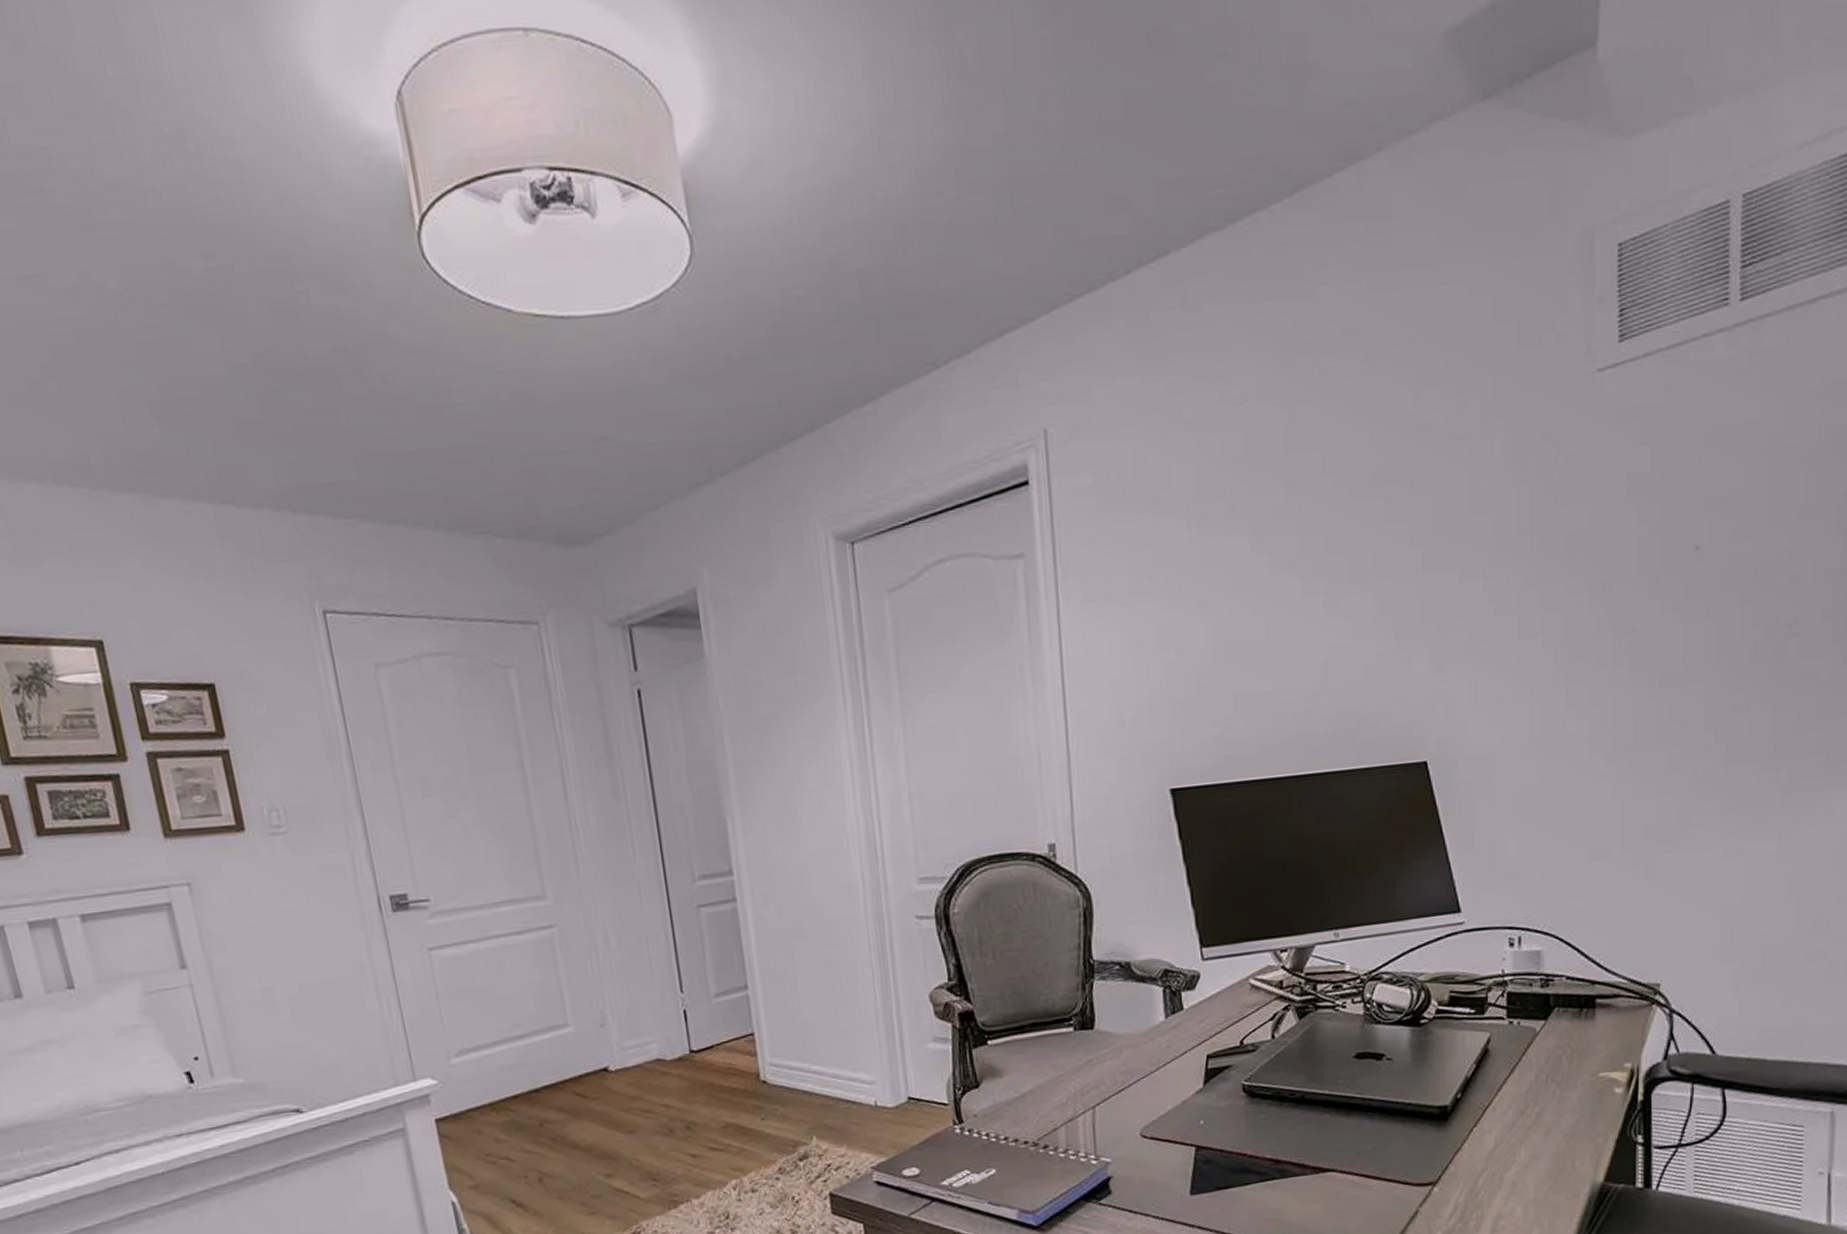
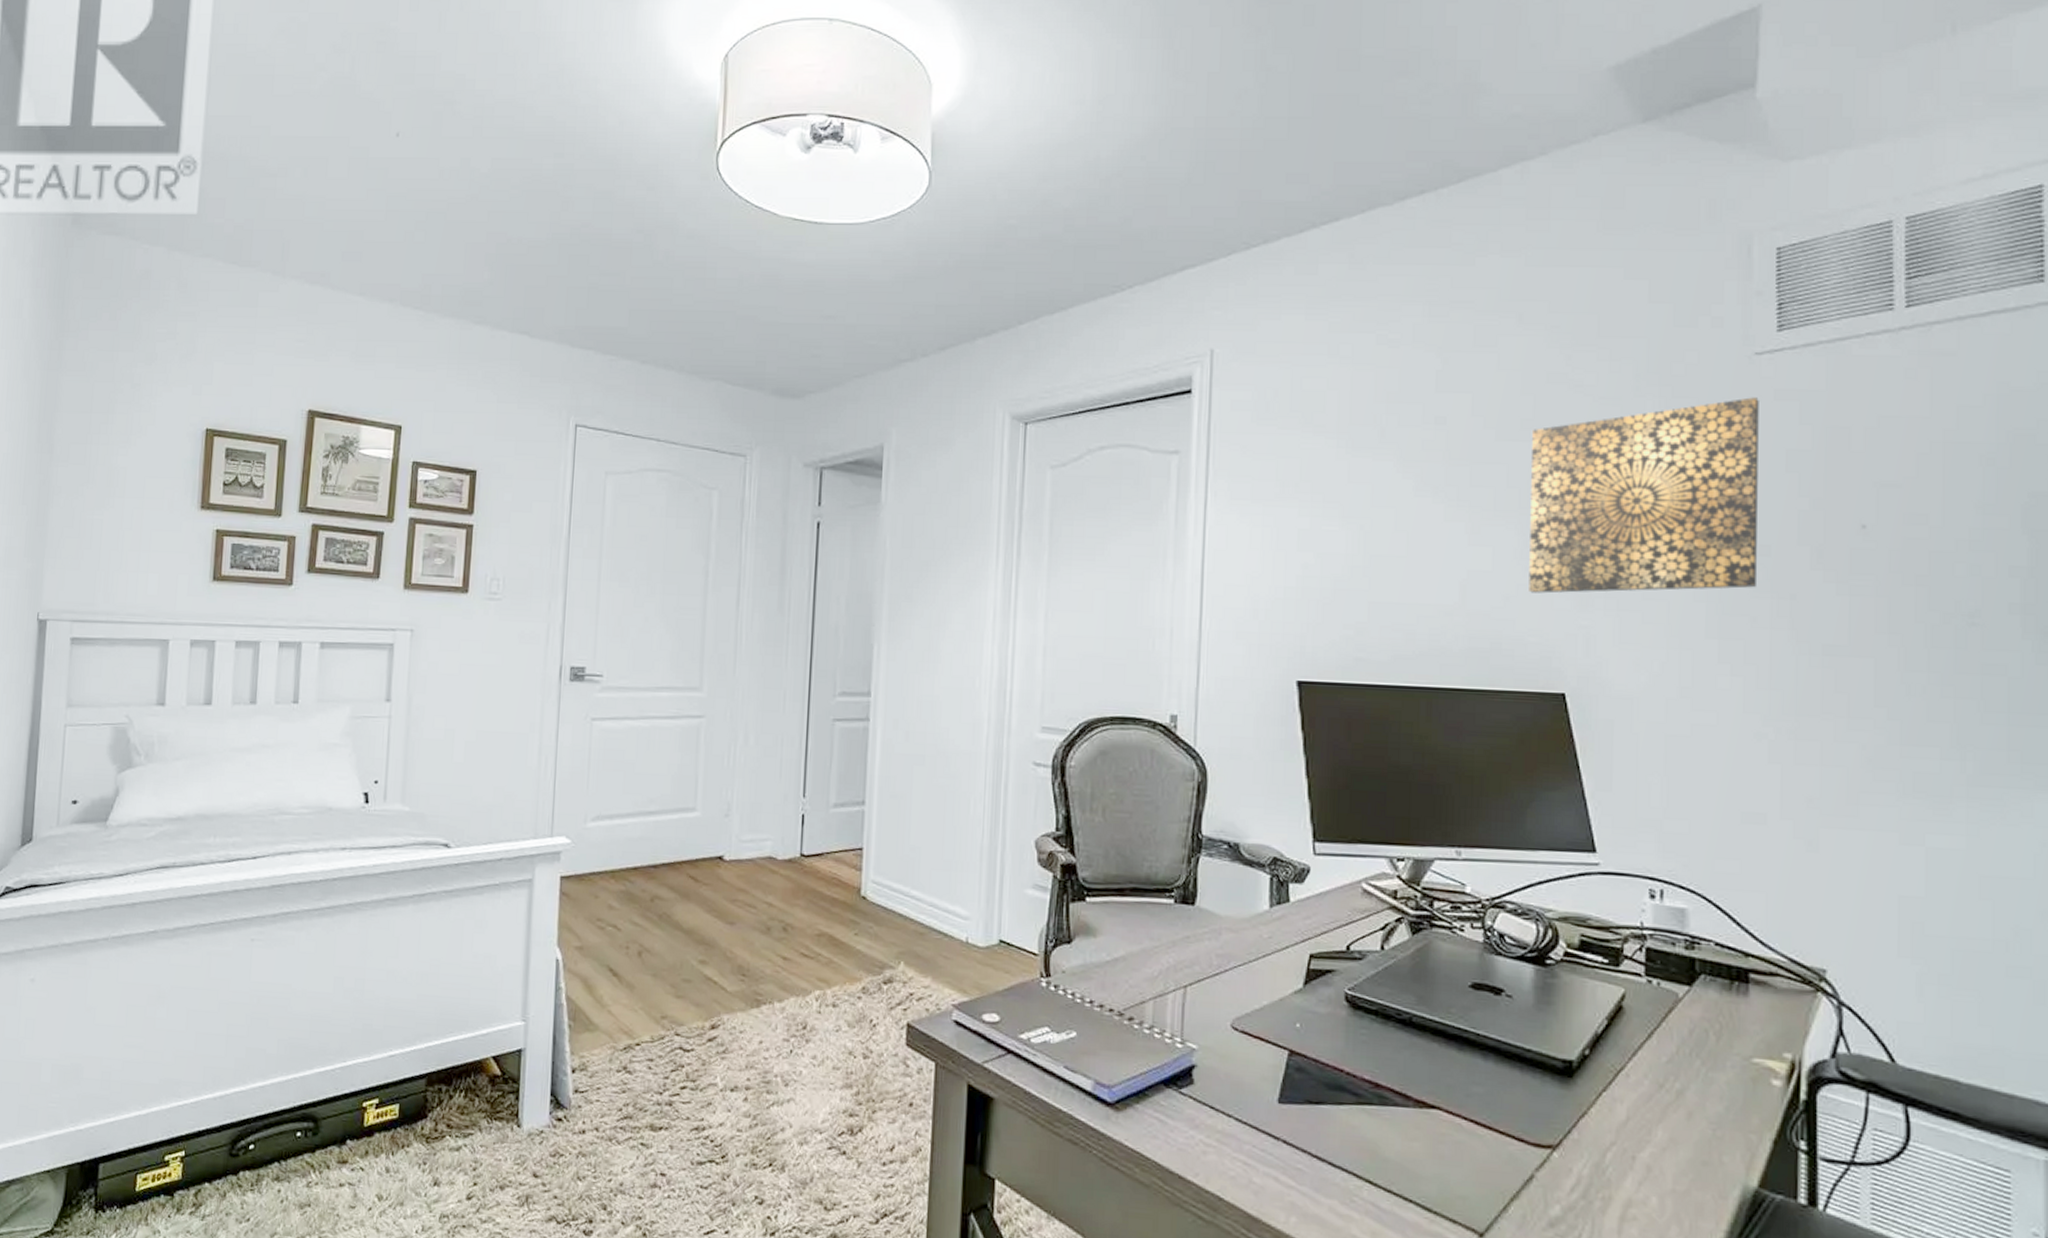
wall art: none [1384,420,1602,662] -> present [1529,397,1759,594]

